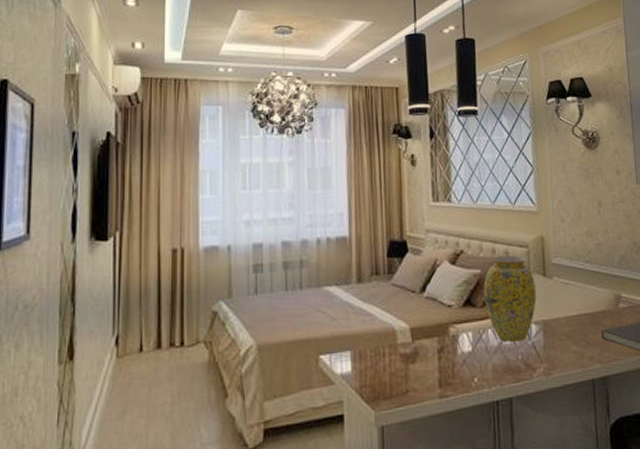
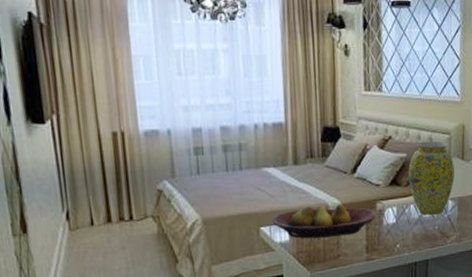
fruit bowl: none [333,328,449,370] -> present [272,203,376,239]

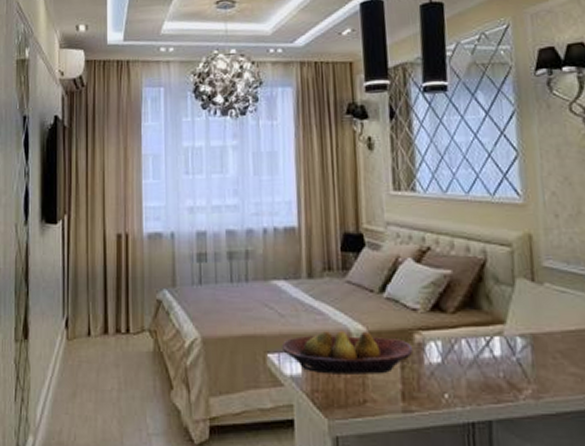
vase: present [408,141,454,216] -> none [455,254,523,357]

